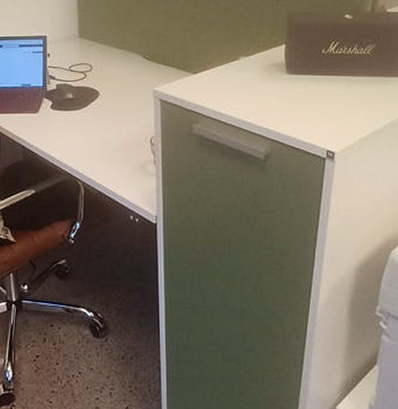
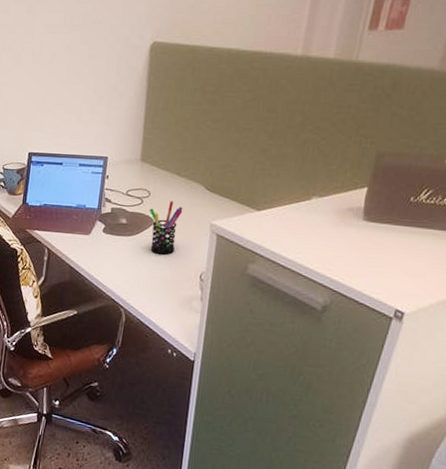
pen holder: none [93,72,125,124] -> present [149,201,183,255]

